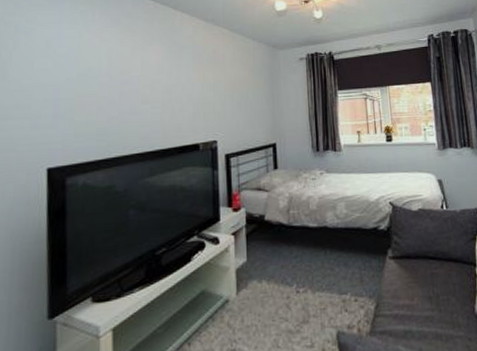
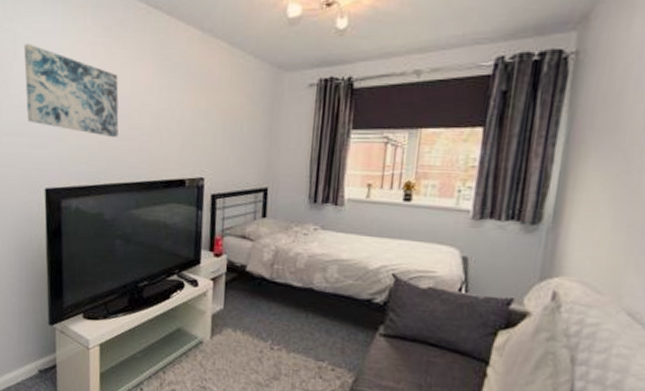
wall art: none [26,34,130,113] -> present [23,43,119,138]

